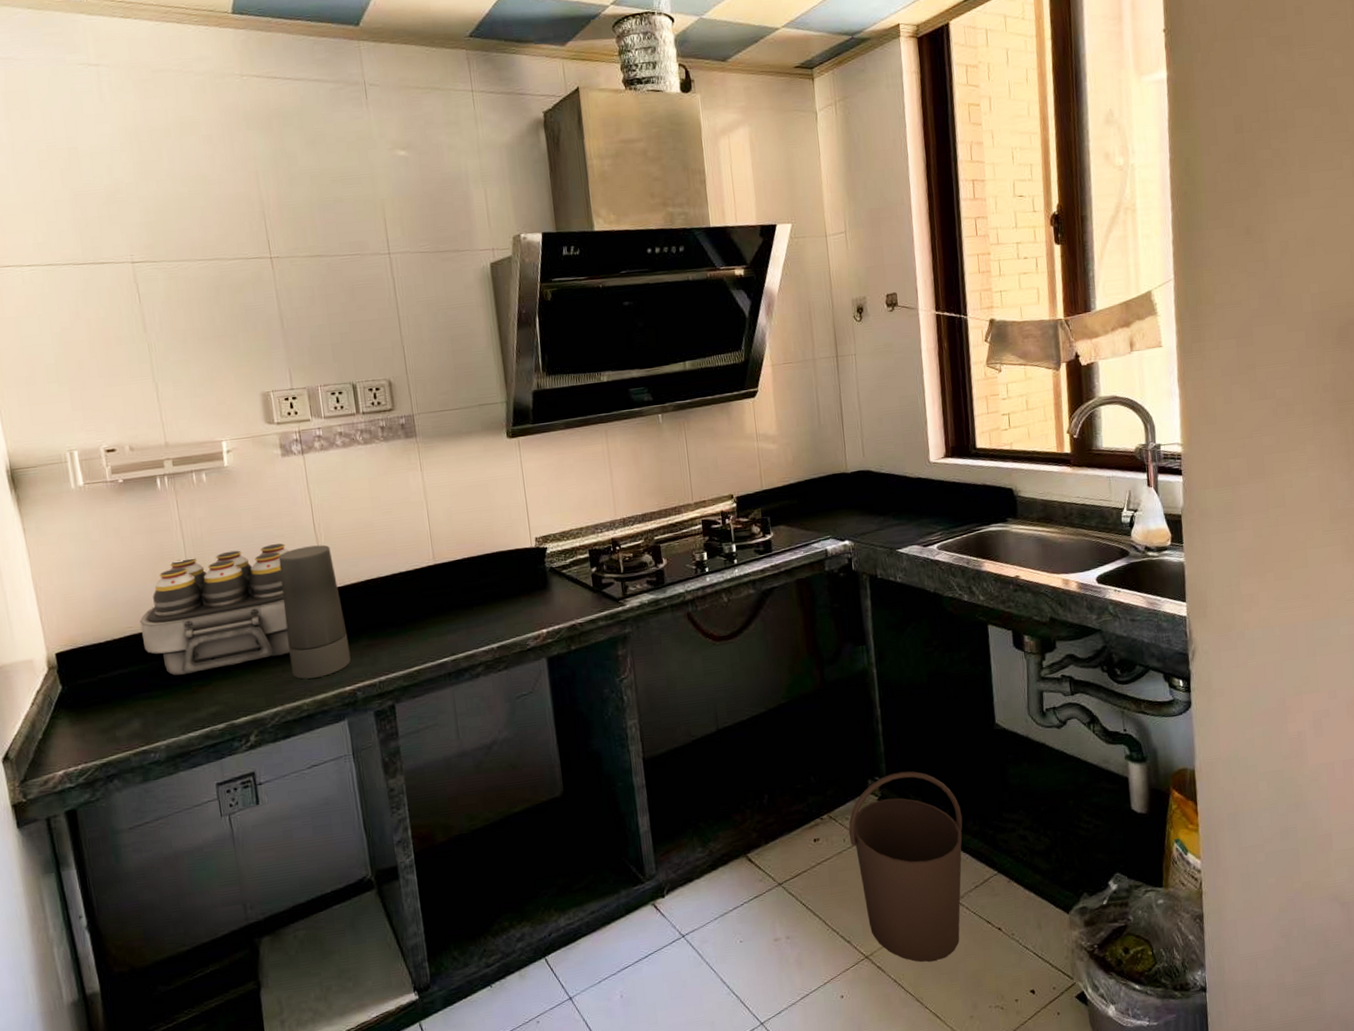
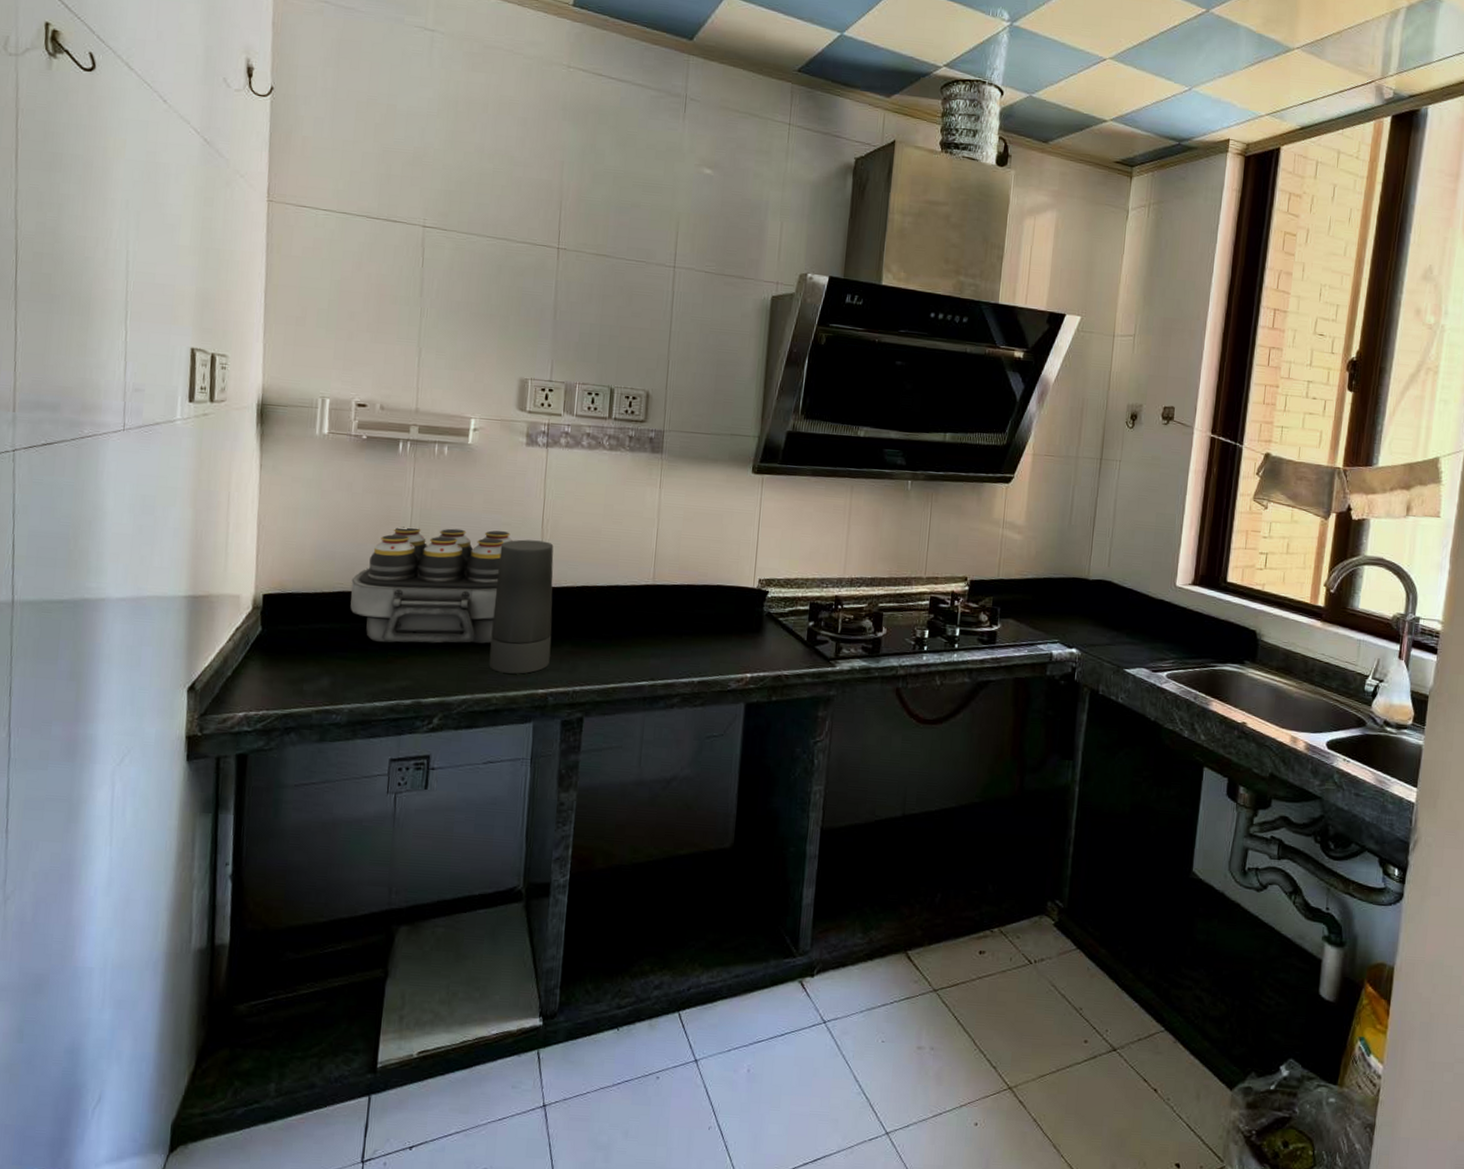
bucket: present [848,771,963,962] -> none [1016,900,1139,1109]

